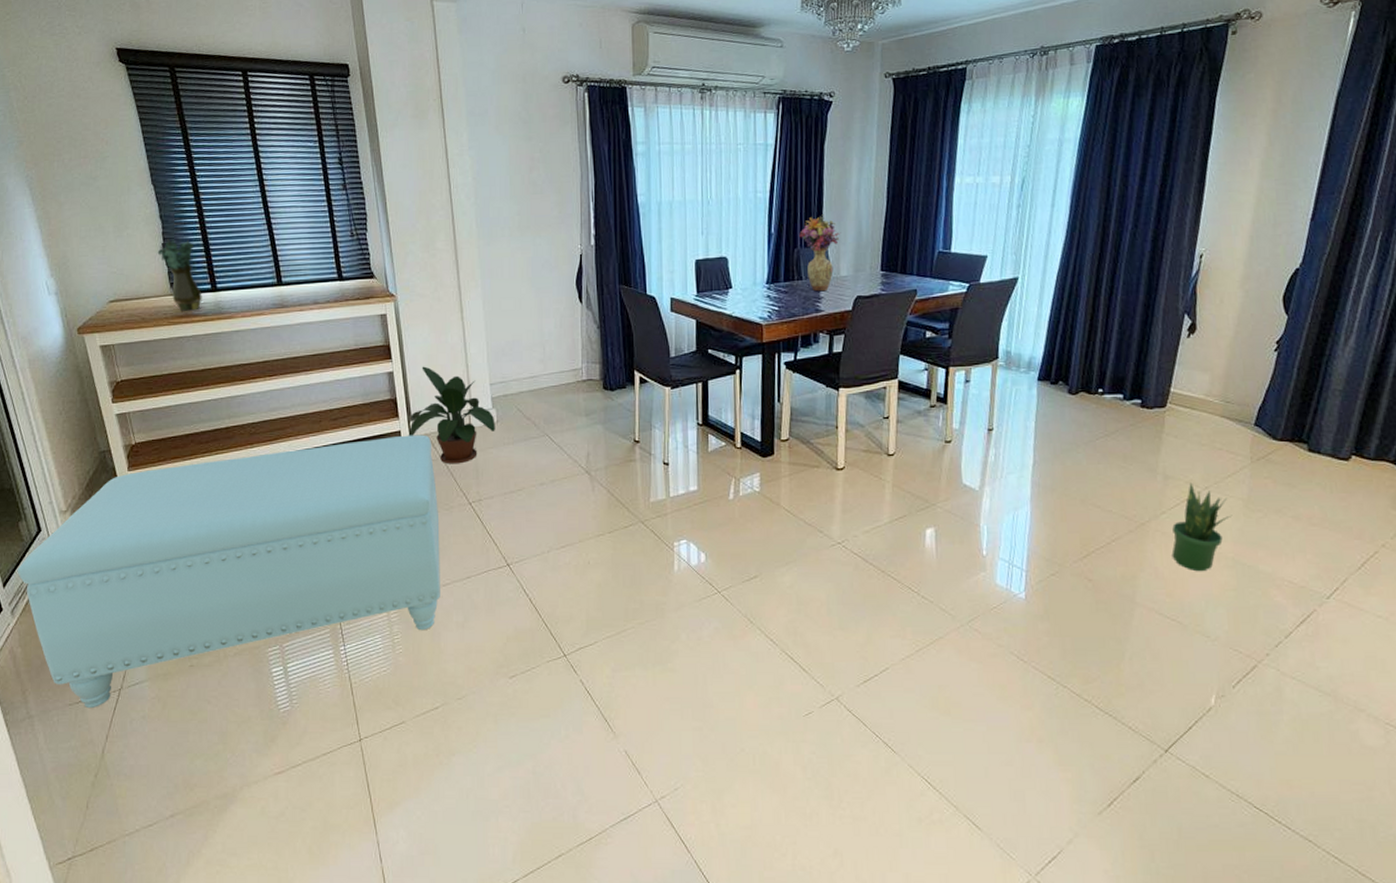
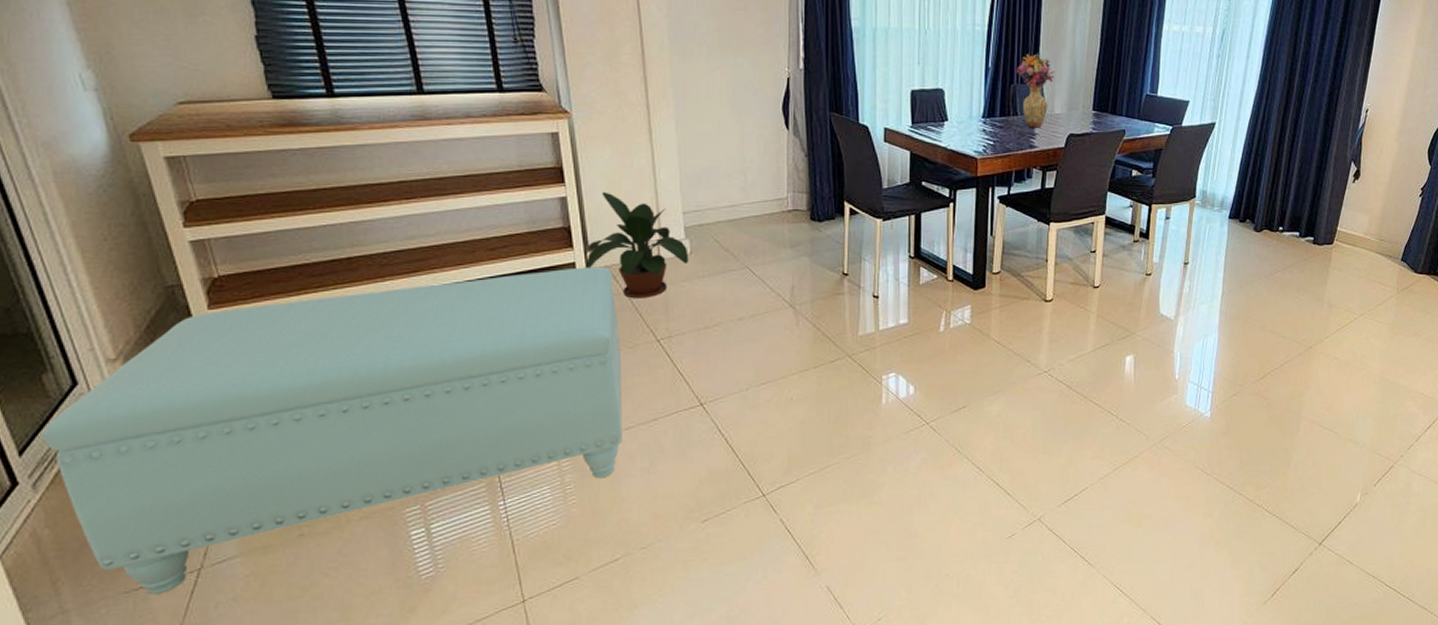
vase: present [157,238,202,311] -> none [248,29,314,119]
planter: present [1171,482,1233,572] -> none [1332,310,1381,388]

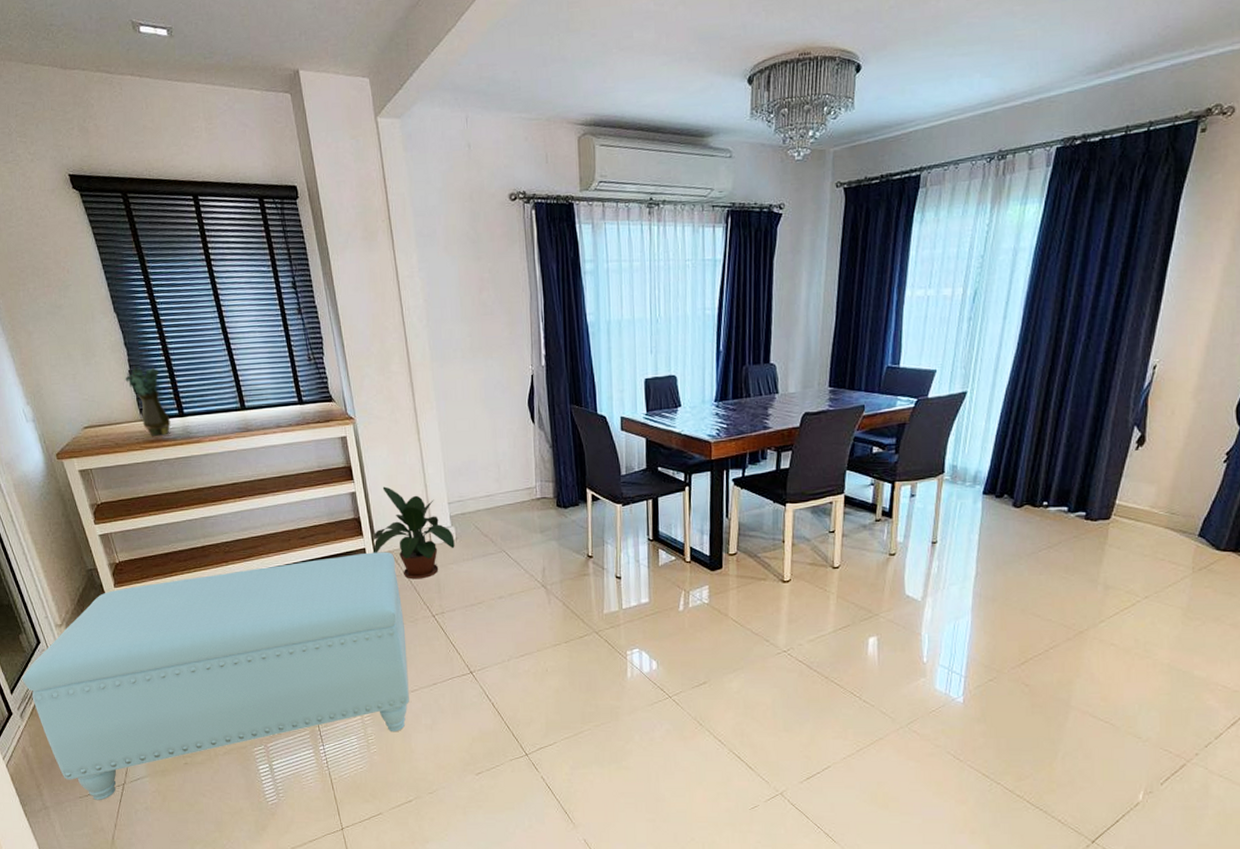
vase: none [248,29,314,119] -> present [125,365,171,436]
flower arrangement: present [1016,52,1057,128] -> none [748,331,790,409]

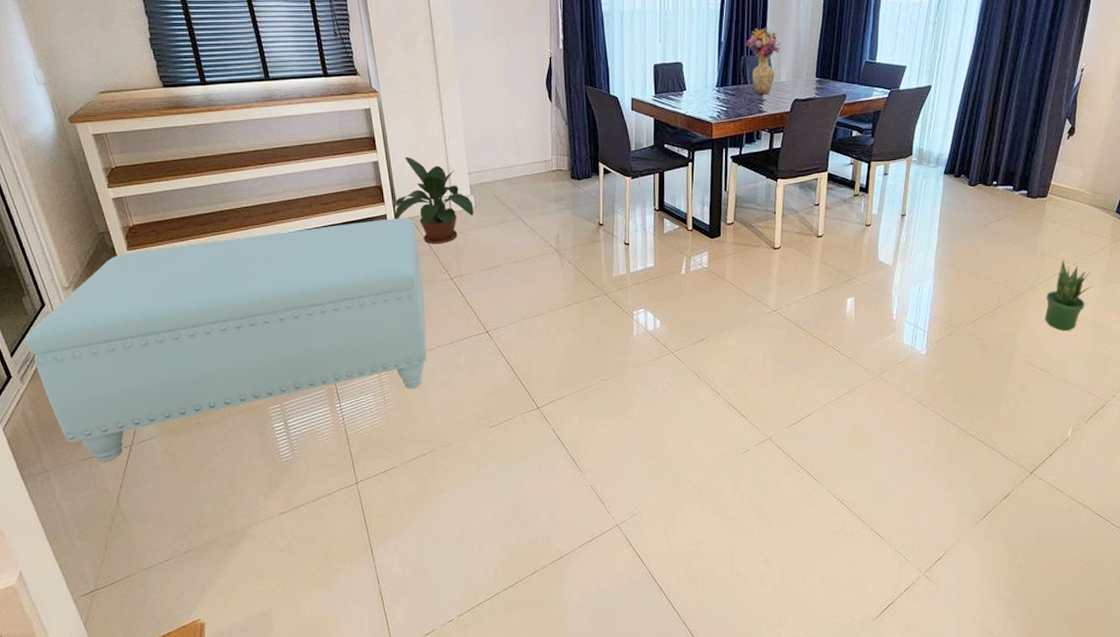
vase: present [125,365,171,436] -> none [145,33,192,103]
flower arrangement: none [748,331,790,409] -> present [746,26,782,95]
planter: none [1108,592,1171,677] -> present [1044,259,1094,331]

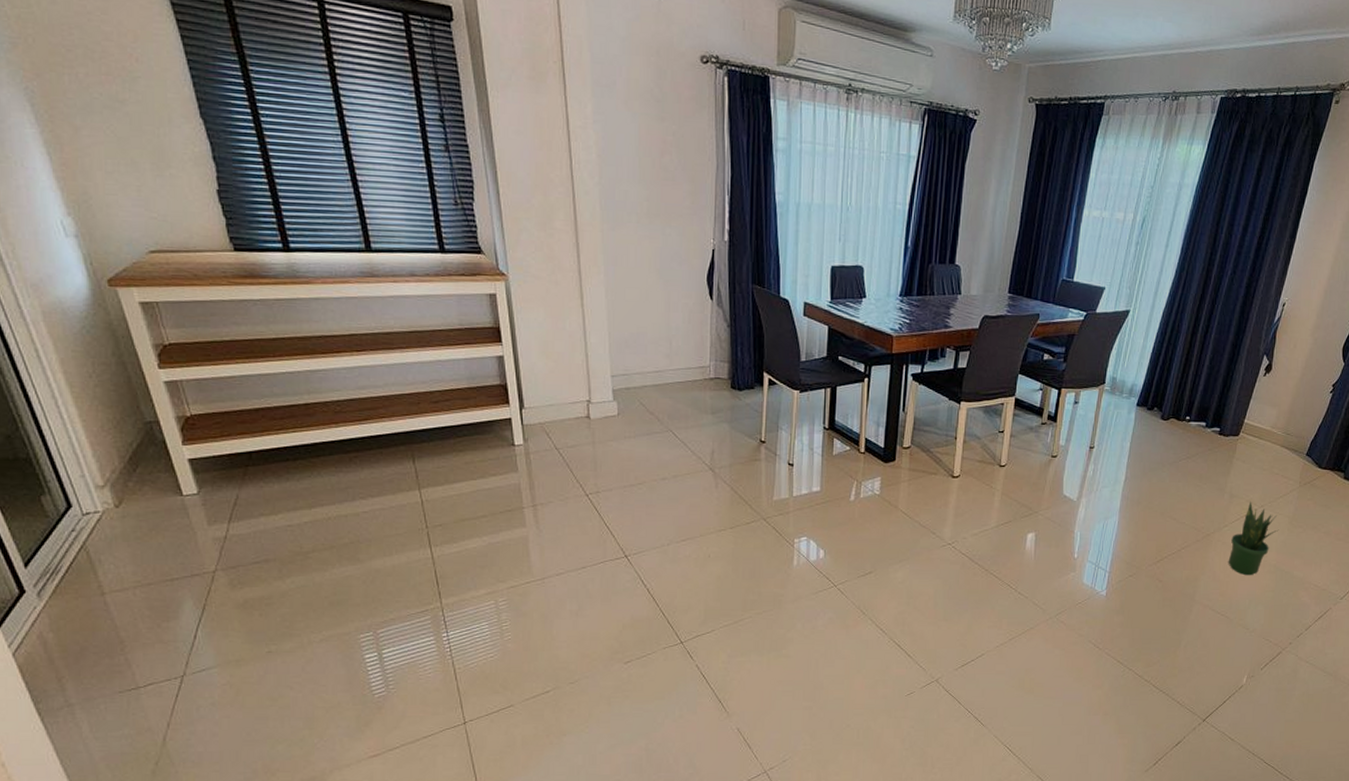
ottoman: present [23,218,426,463] -> none [42,423,554,696]
potted plant: present [393,156,474,244] -> none [520,352,616,455]
flower arrangement: present [746,26,782,95] -> none [935,233,975,309]

